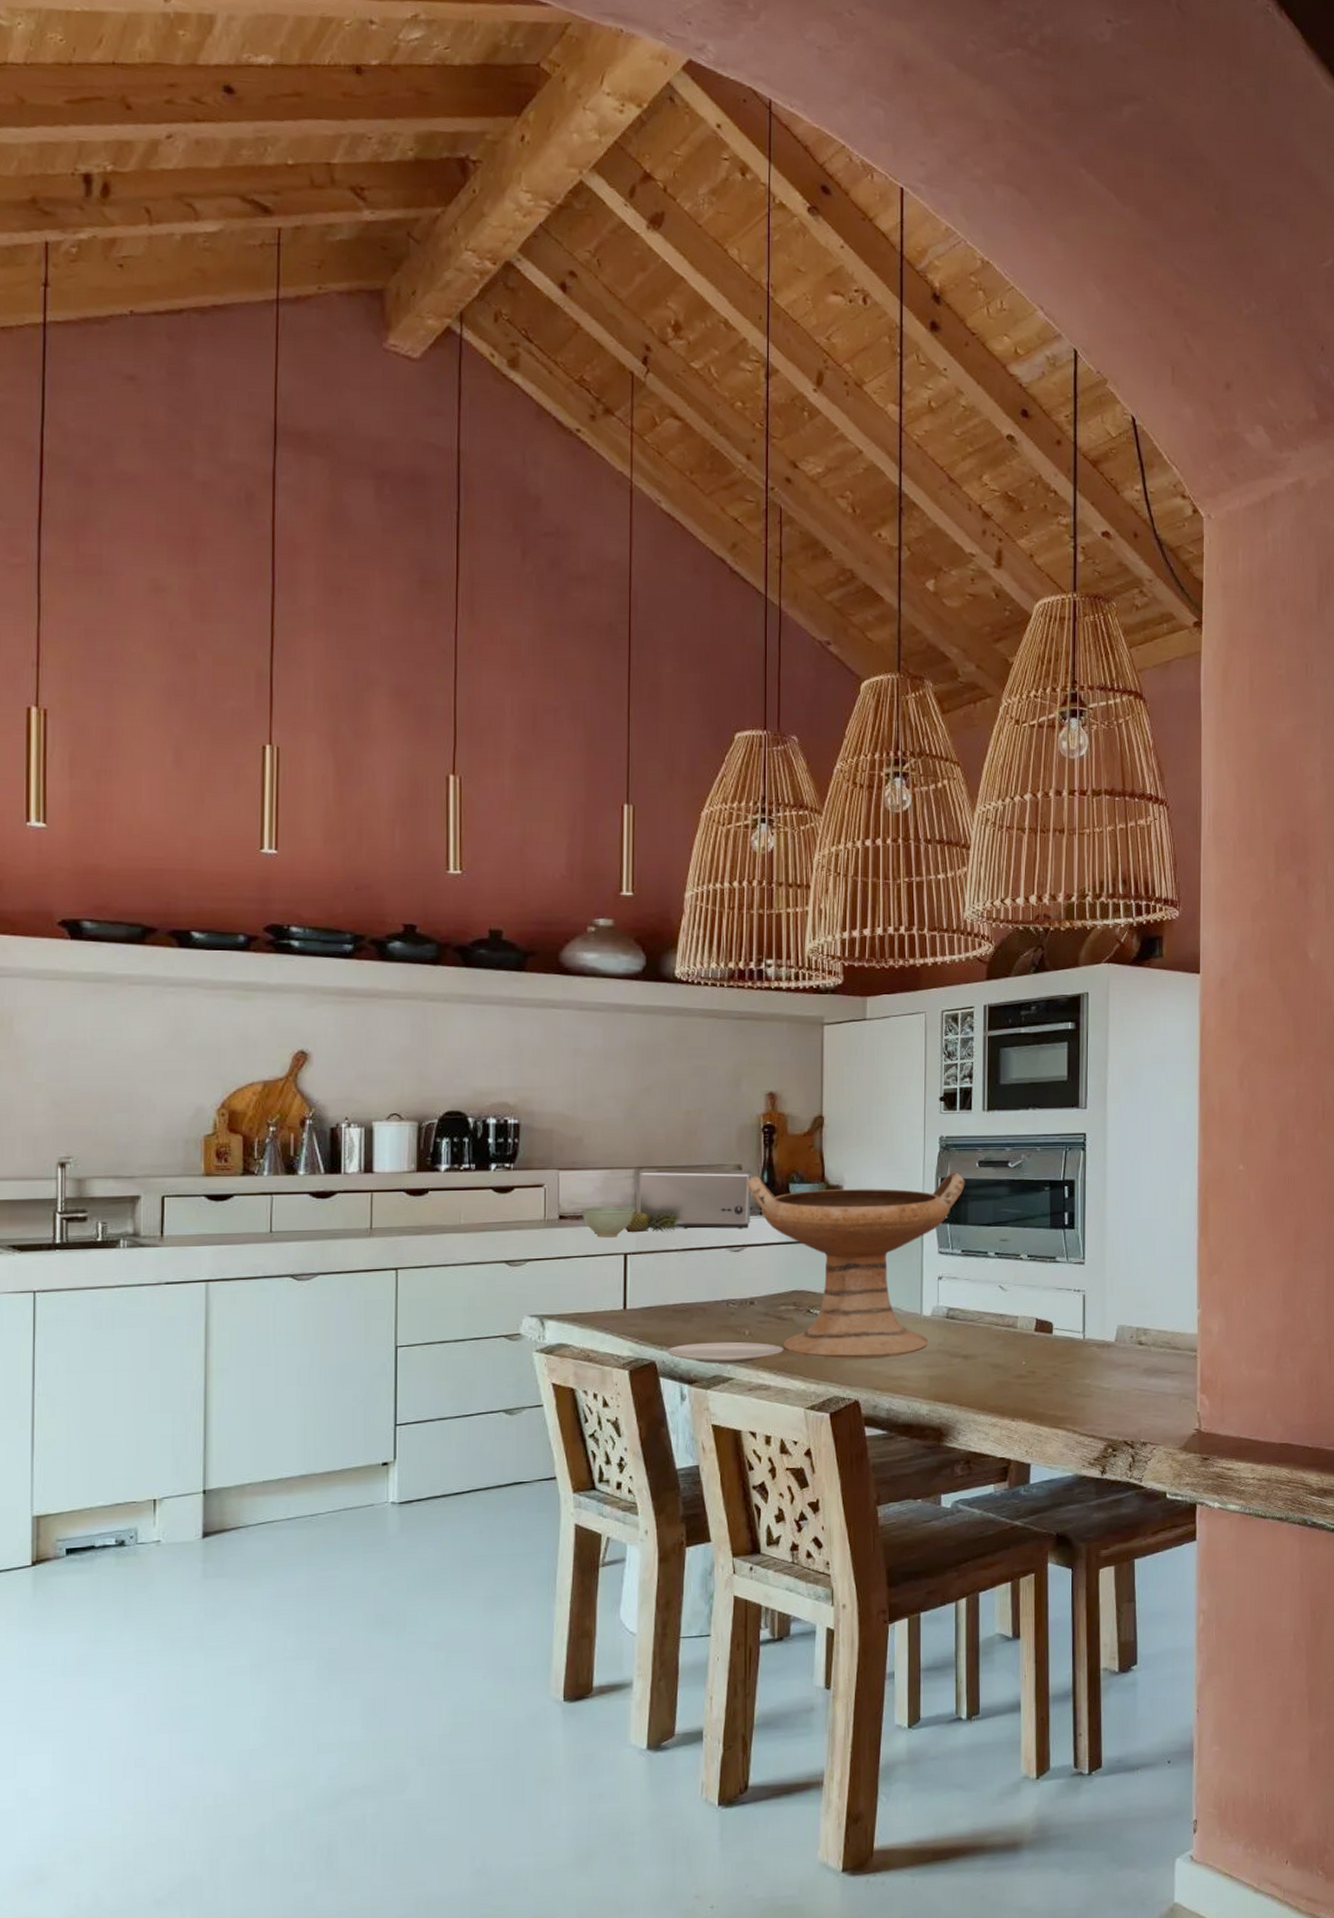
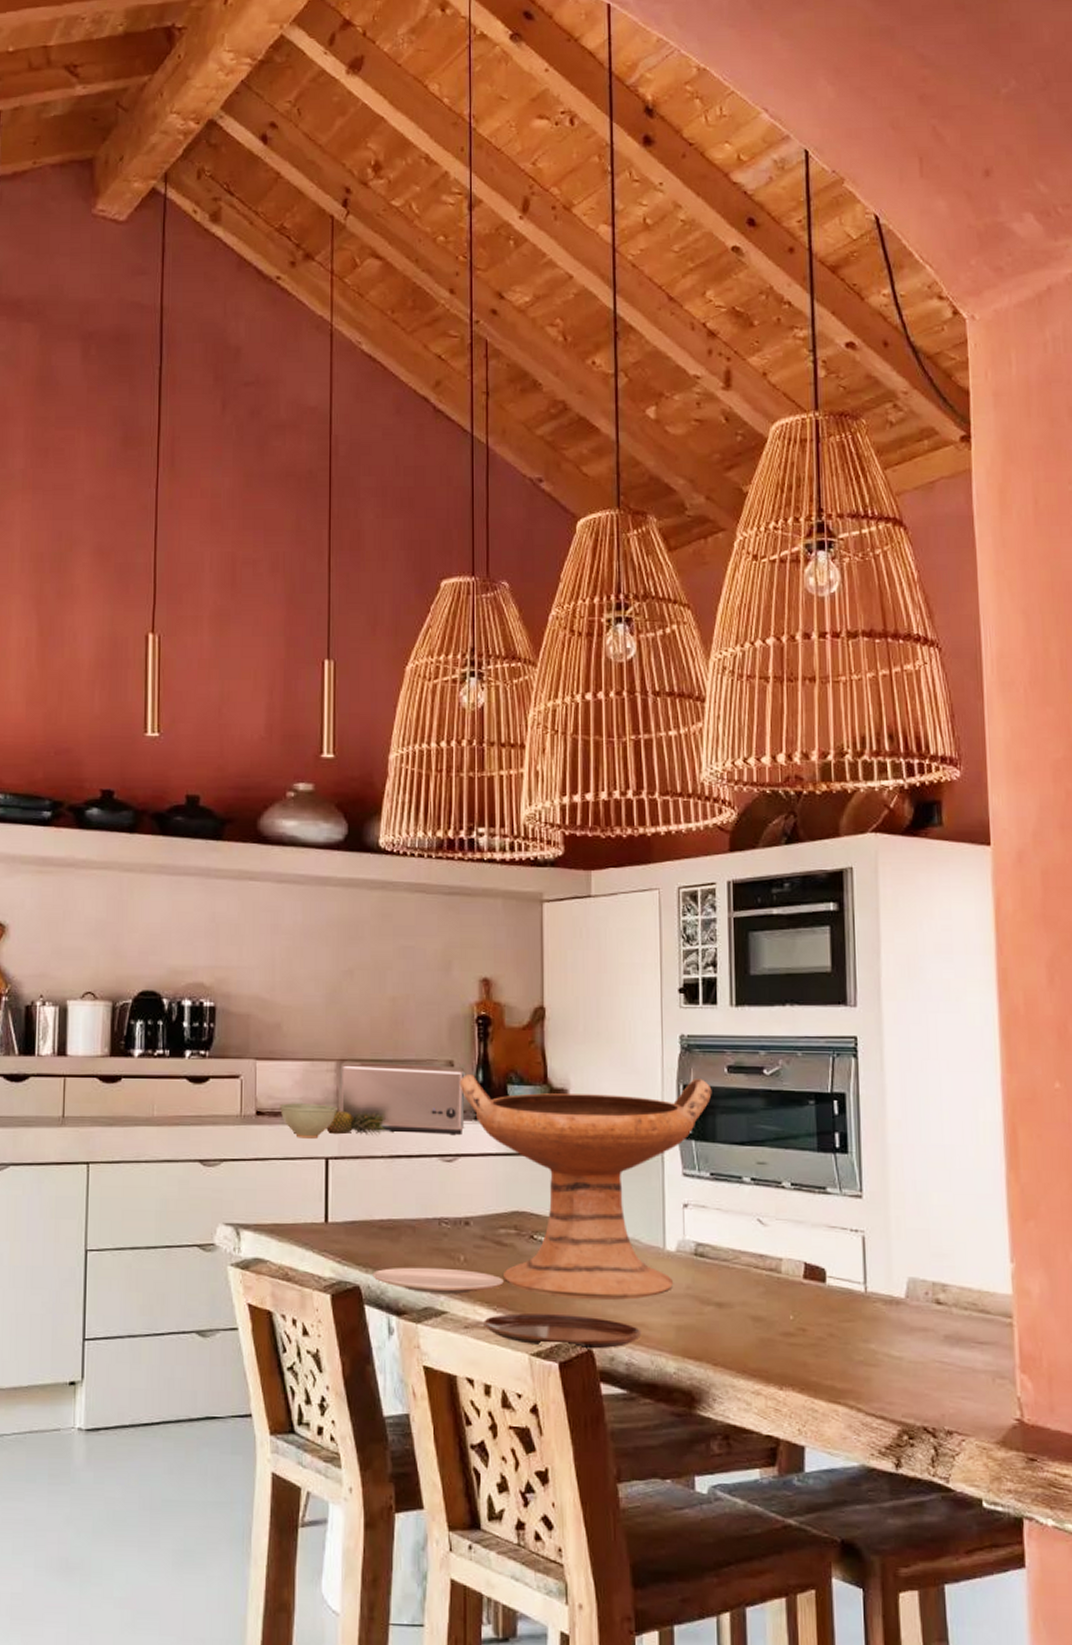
plate: none [765,1373,900,1401] -> present [484,1313,641,1349]

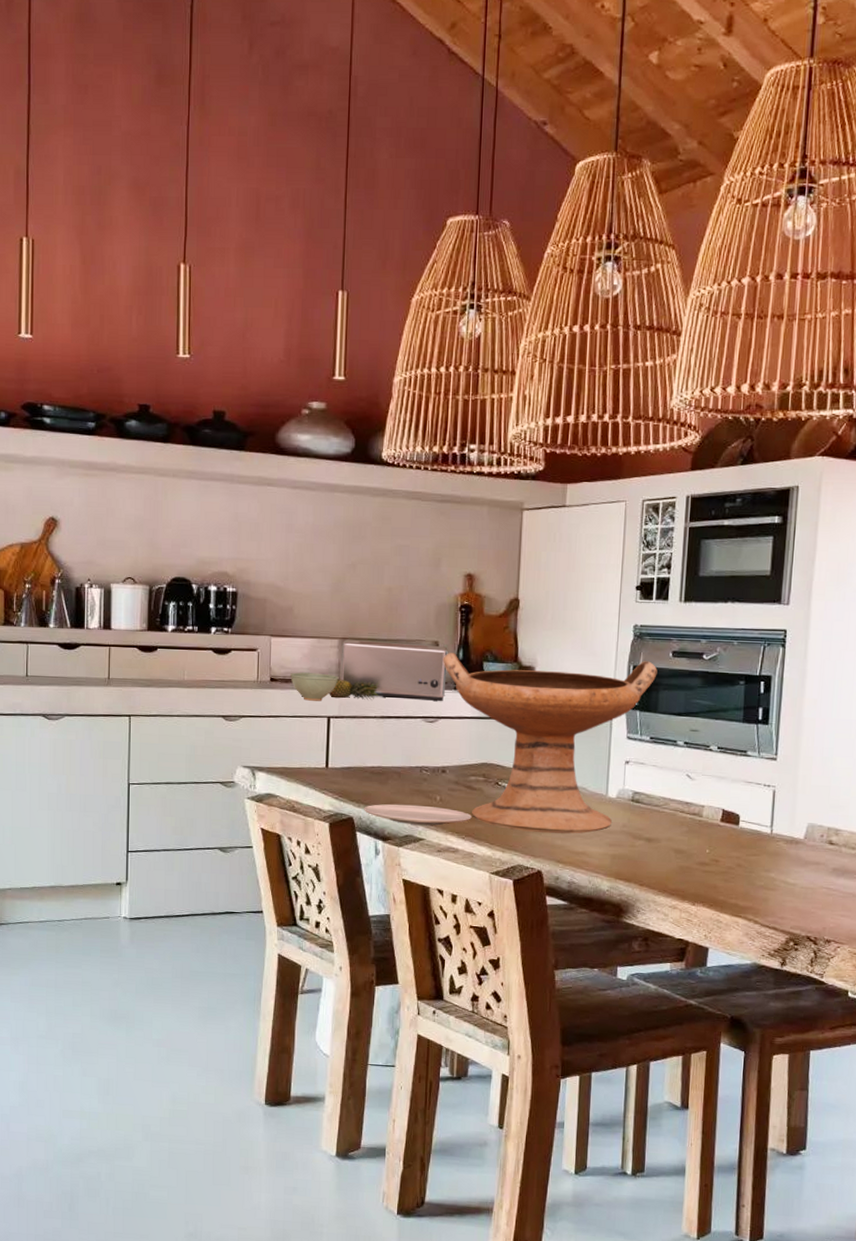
plate: present [484,1313,641,1349] -> none [453,841,583,871]

